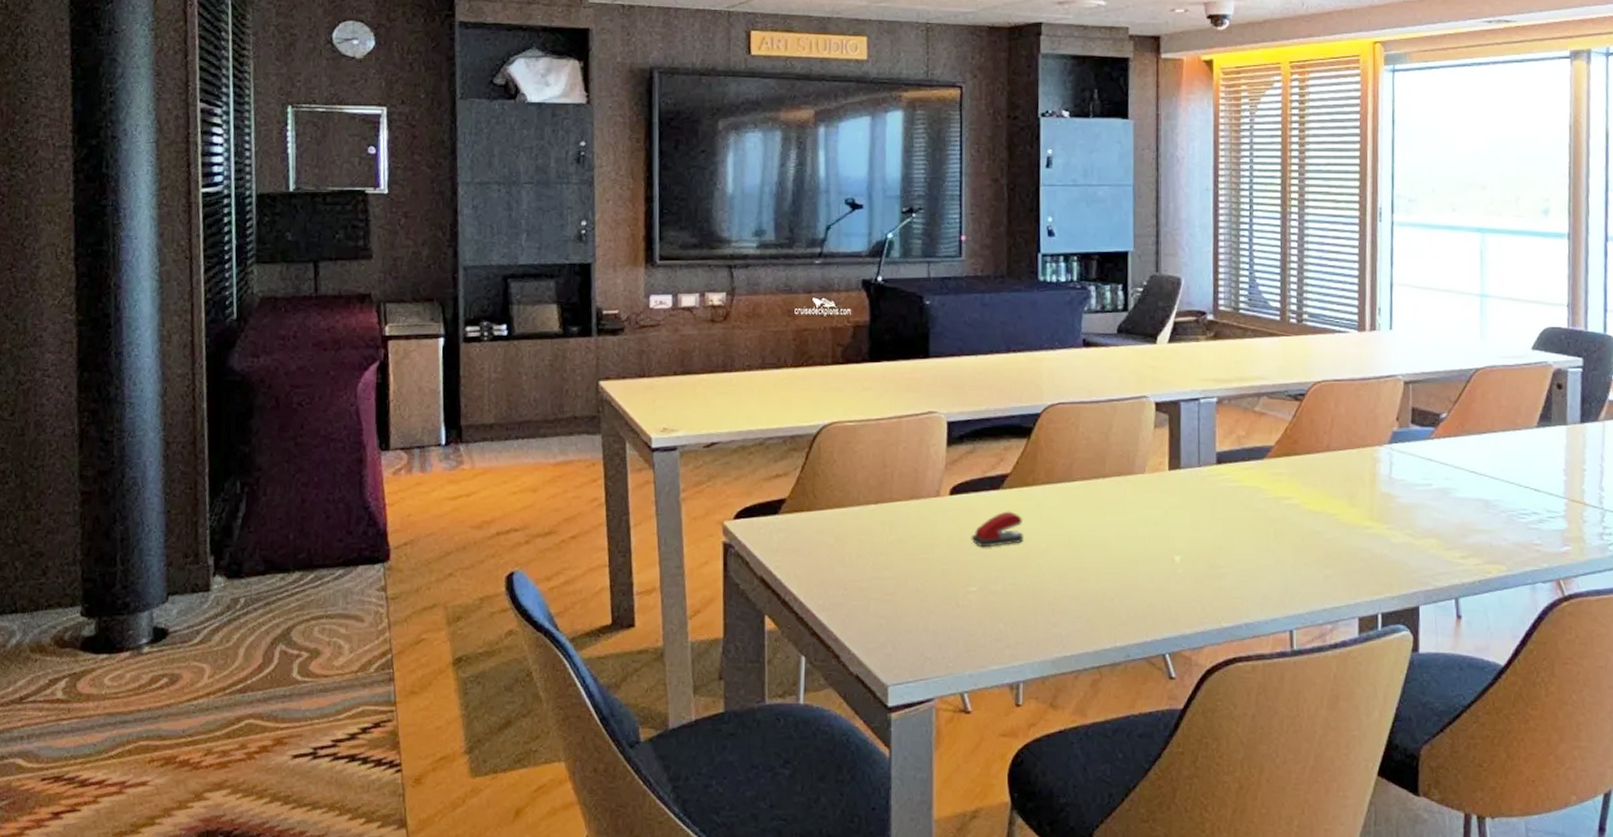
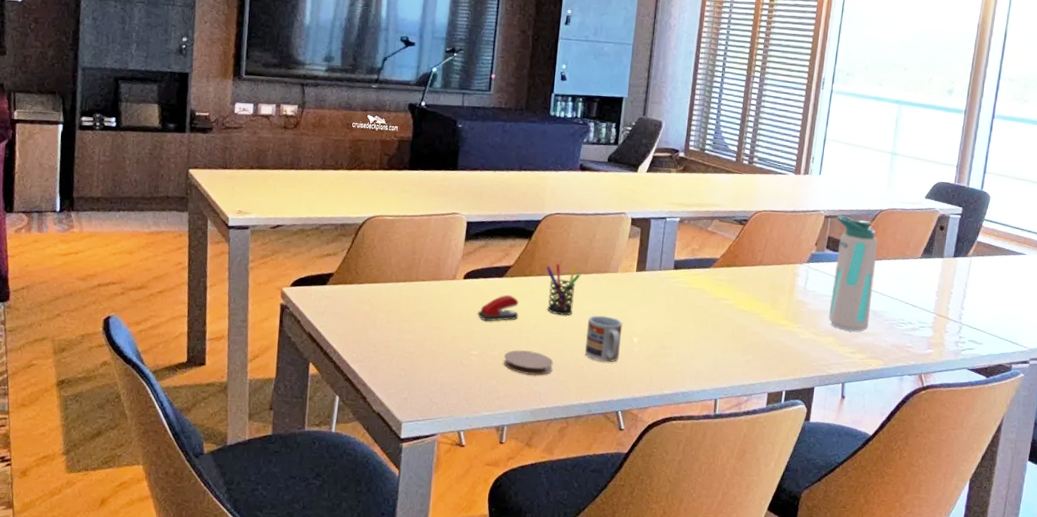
coaster: none [1010,582,1075,614] -> present [503,350,554,376]
pen holder: none [1052,467,1098,533] -> present [545,263,581,316]
cup: none [1112,530,1159,591] -> present [584,315,623,363]
water bottle: none [1419,379,1480,529] -> present [828,215,878,332]

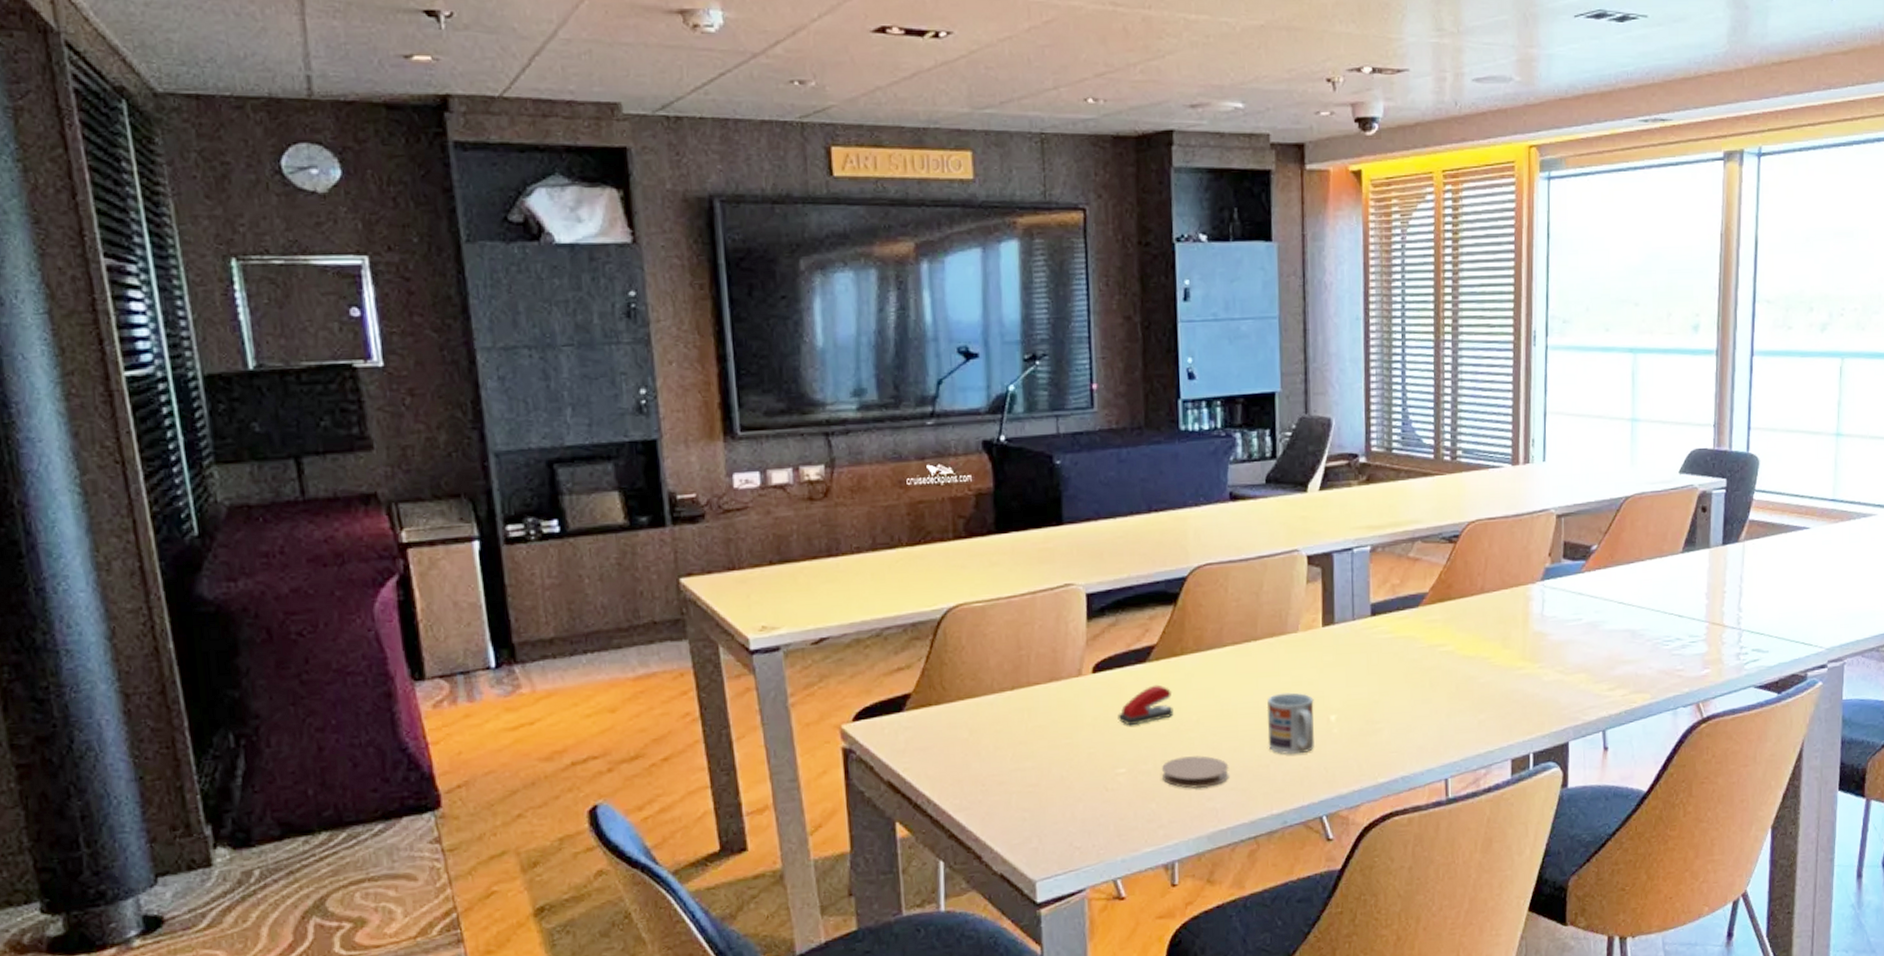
pen holder: present [545,263,581,316] -> none [1201,630,1250,702]
water bottle: present [828,215,878,332] -> none [1571,511,1628,662]

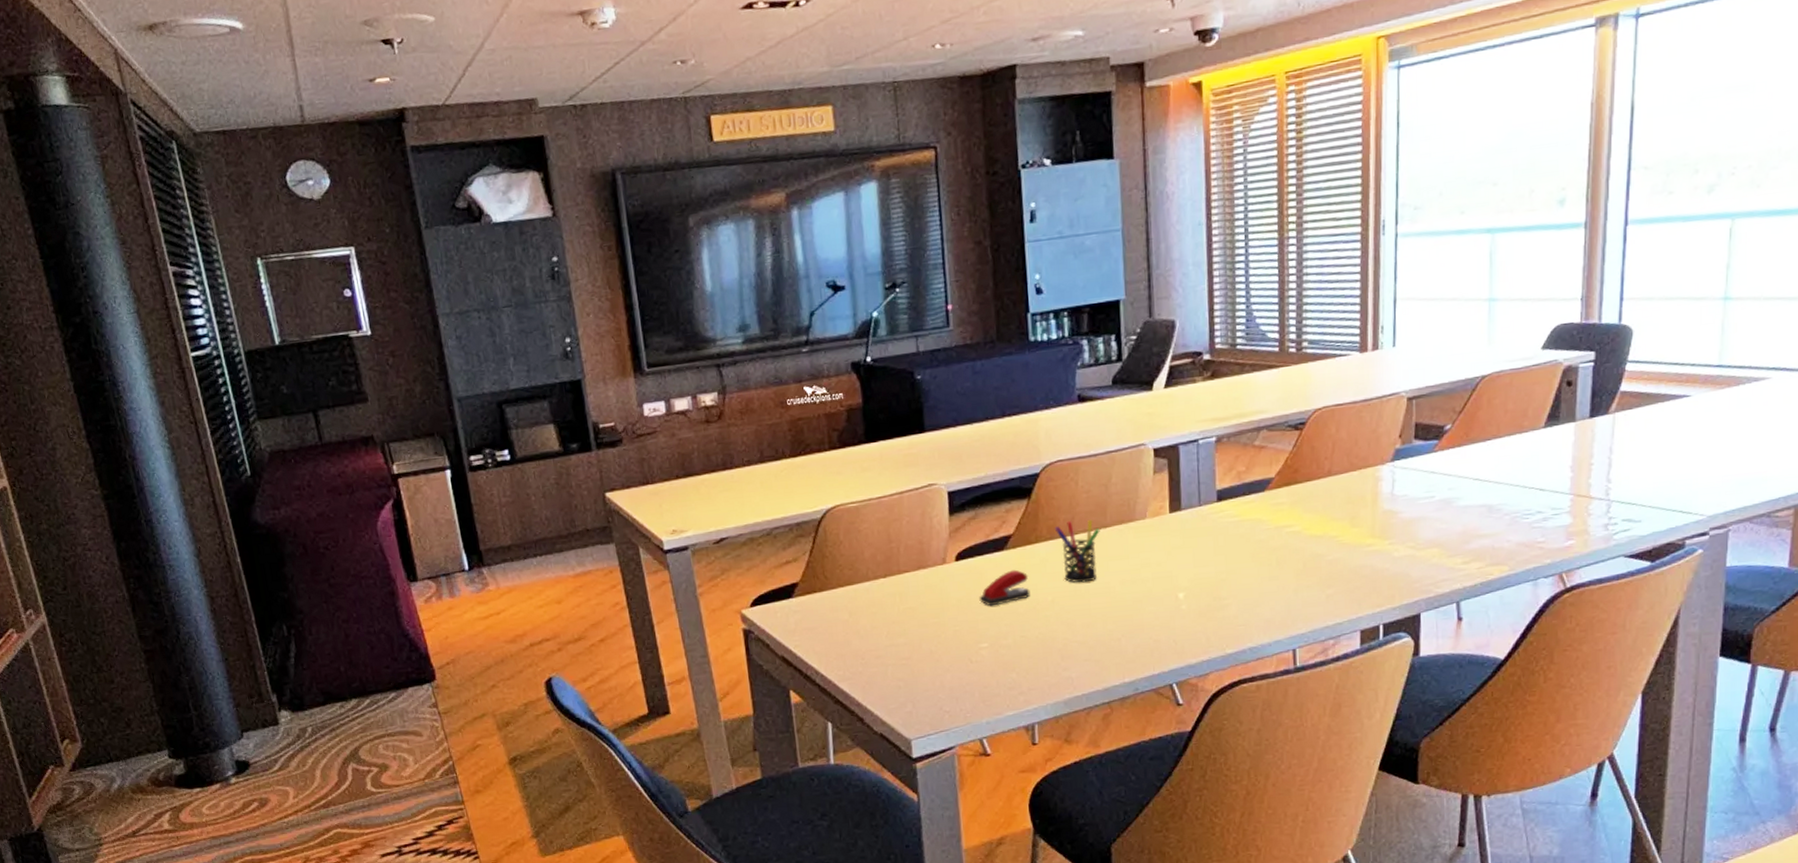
coaster: present [1161,755,1229,789] -> none [1020,631,1083,661]
pen holder: none [1201,630,1250,702] -> present [1054,519,1100,583]
cup: present [1266,692,1314,755] -> none [1117,573,1164,629]

